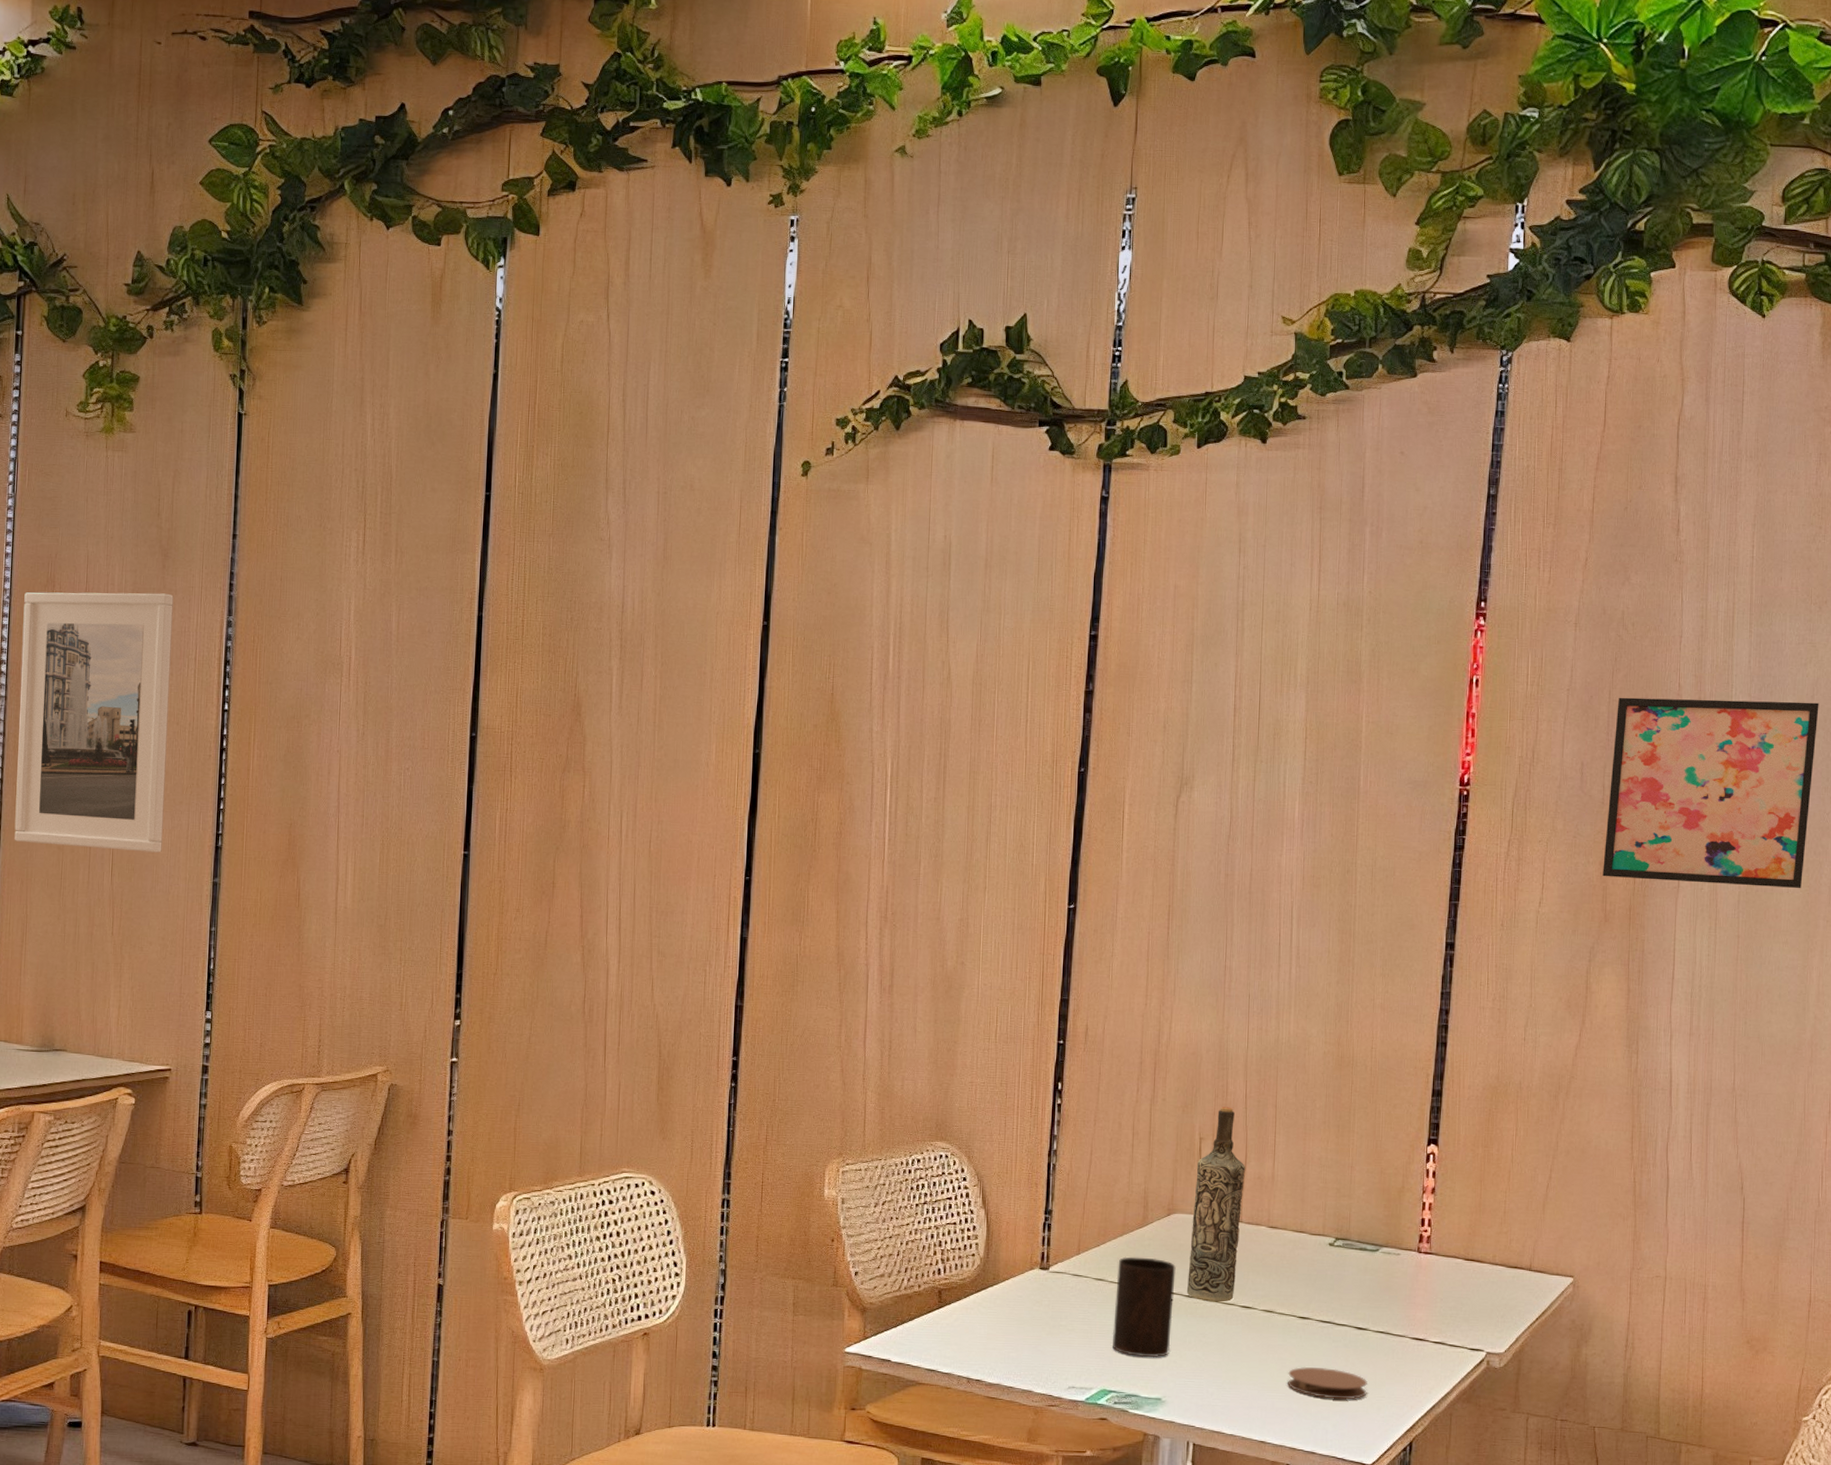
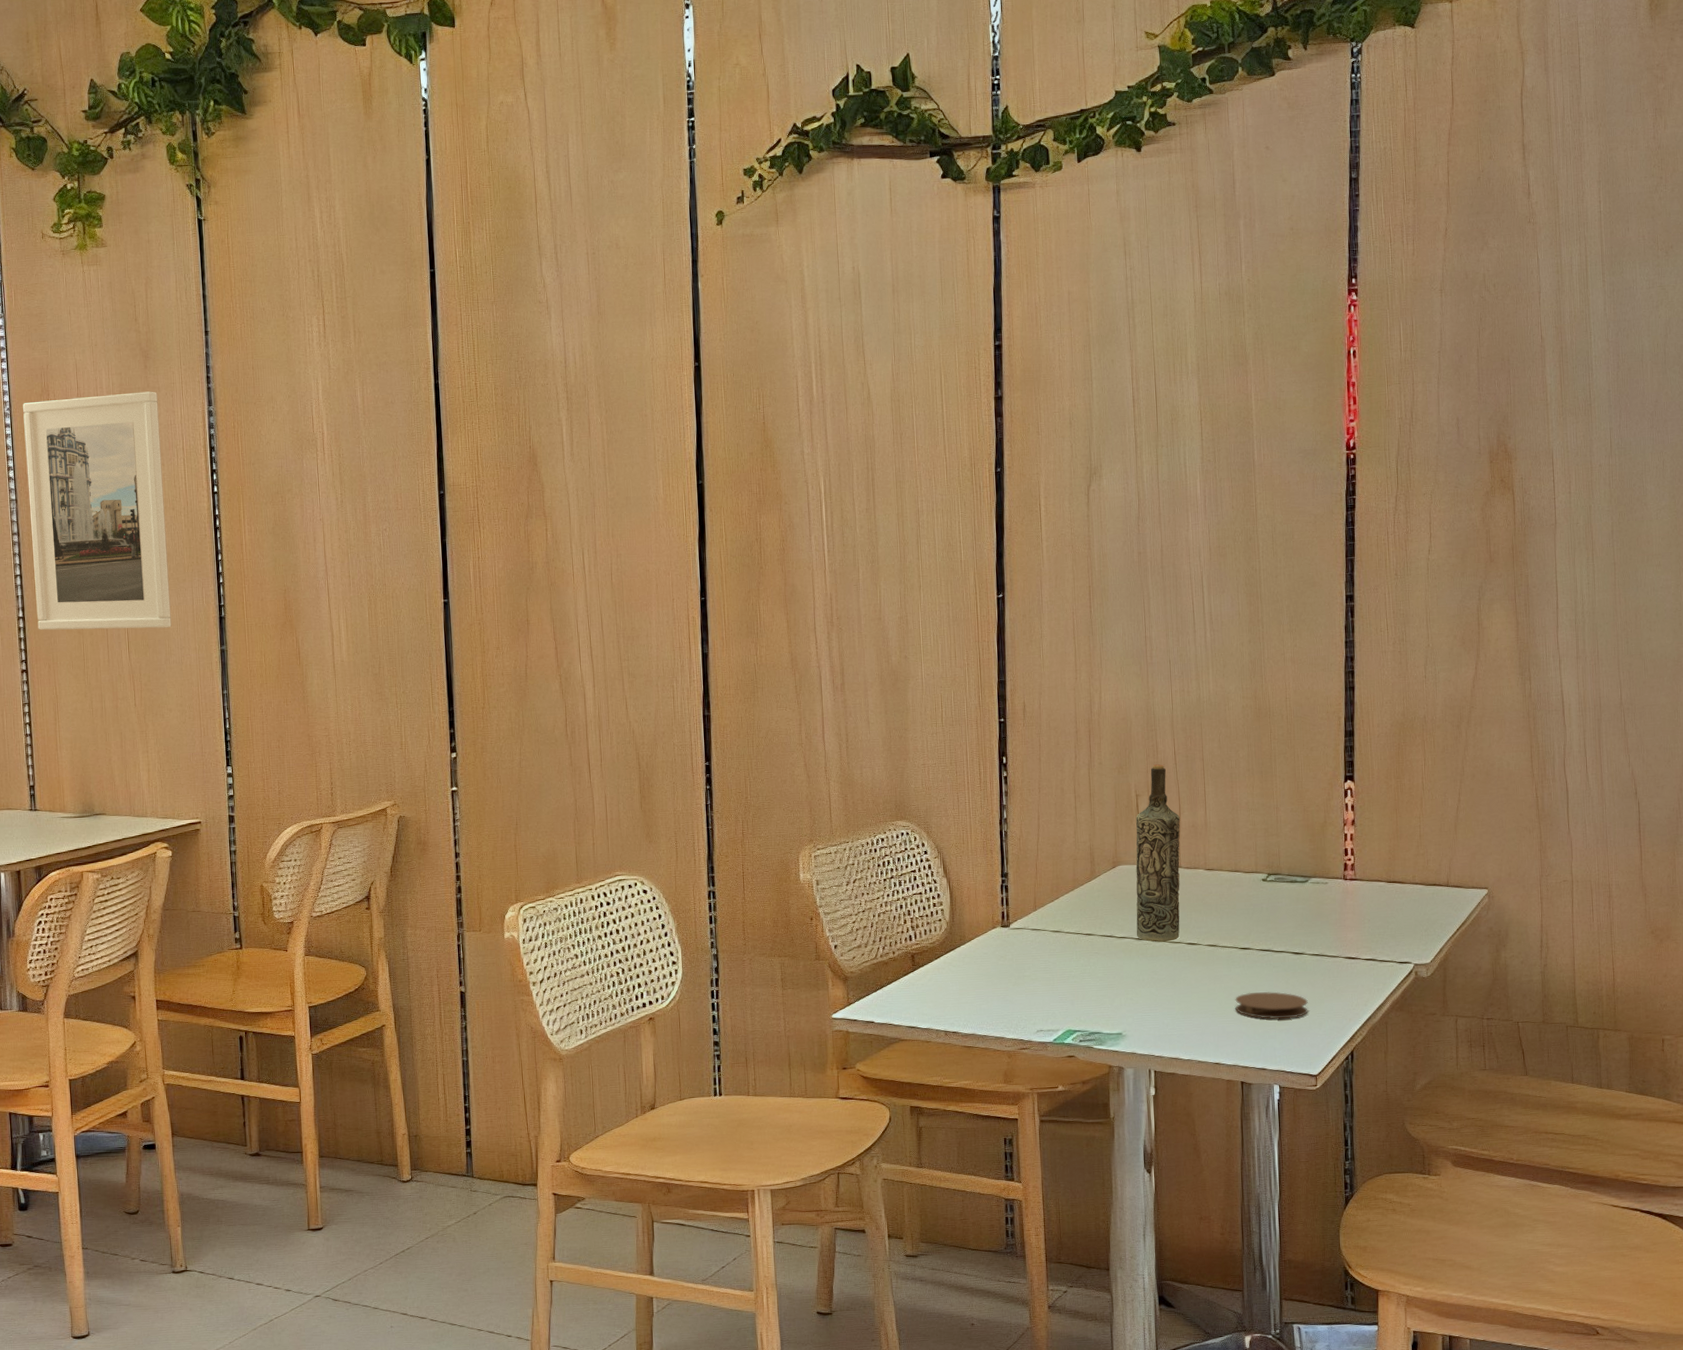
cup: present [1112,1256,1176,1358] -> none [1071,907,1126,998]
wall art: present [1603,697,1819,889] -> none [1484,341,1673,521]

